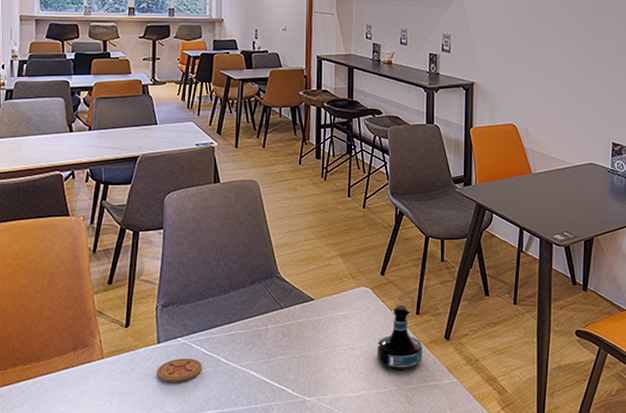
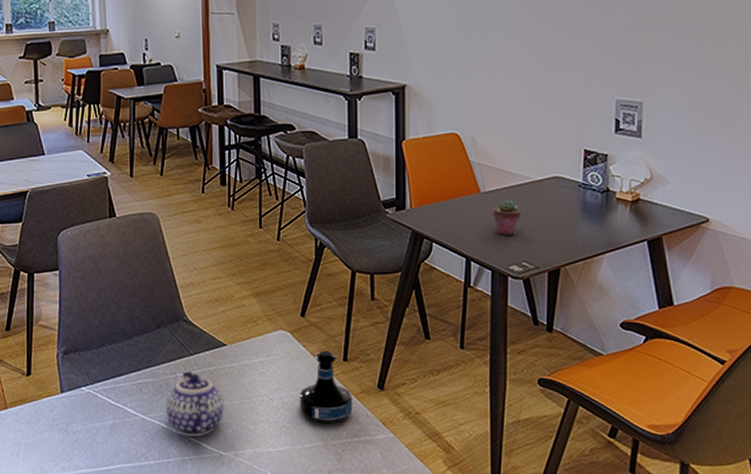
coaster: present [156,358,203,382] -> none [62,409,110,433]
teapot: none [256,322,310,383] -> present [165,370,224,436]
potted succulent: none [541,181,564,210] -> present [492,200,522,235]

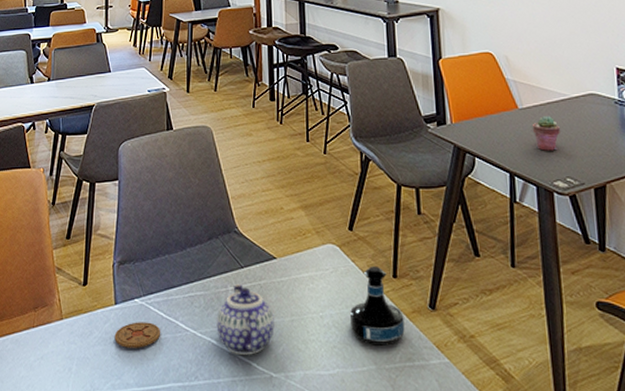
coaster: none [62,409,110,433] -> present [114,322,161,348]

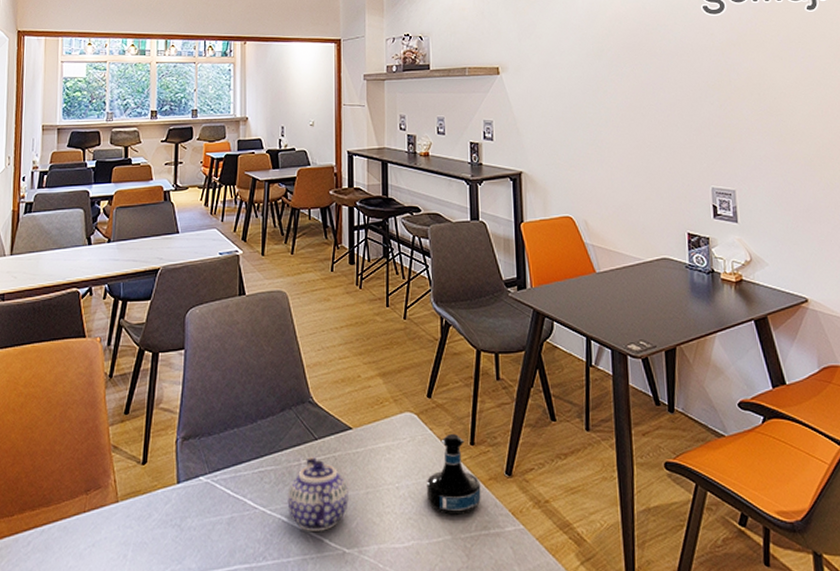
coaster: present [114,322,161,348] -> none [176,501,228,530]
potted succulent: present [532,116,561,151] -> none [608,280,636,315]

